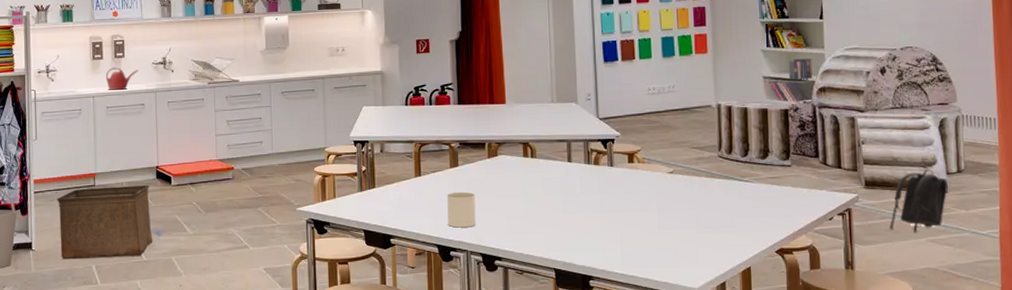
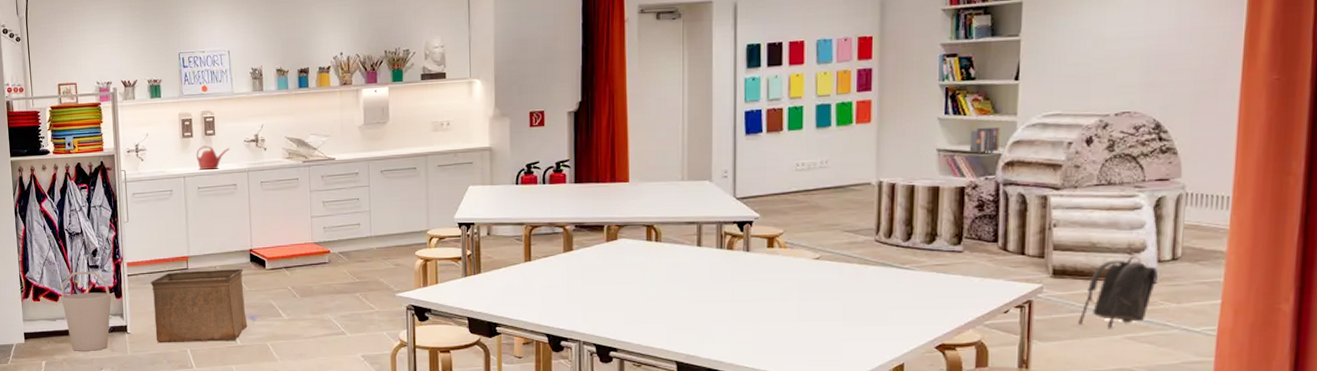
cup: present [447,191,476,228] -> none [559,278,590,316]

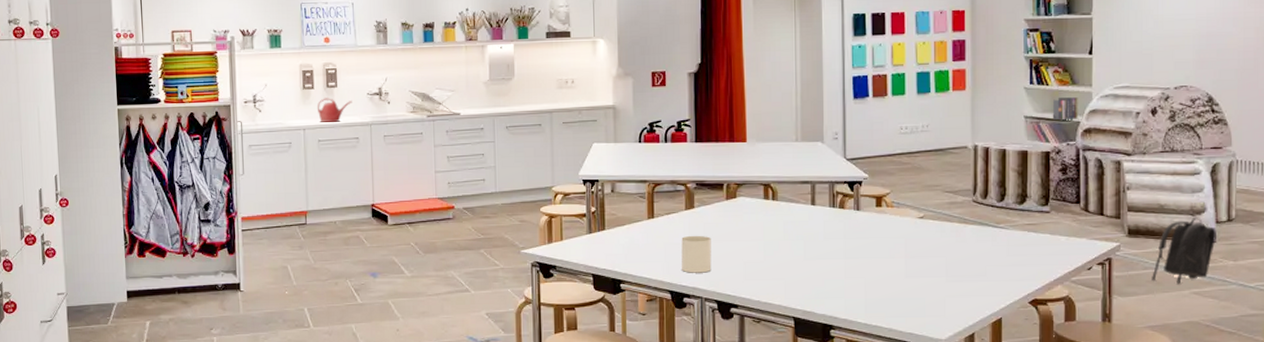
bucket: present [61,271,112,351] -> none [169,225,224,310]
storage bin: present [150,268,248,343] -> none [266,223,369,302]
cup: none [559,278,590,316] -> present [681,235,712,273]

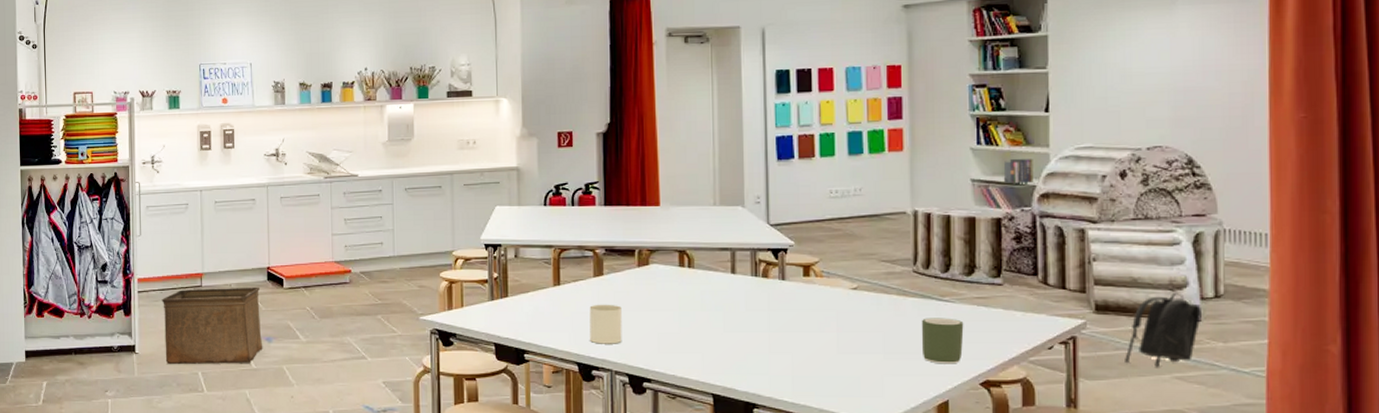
storage bin: none [266,223,369,302] -> present [161,286,263,365]
watering can: present [316,98,352,123] -> none [214,159,249,185]
mug: none [979,243,1016,285] -> present [921,318,964,364]

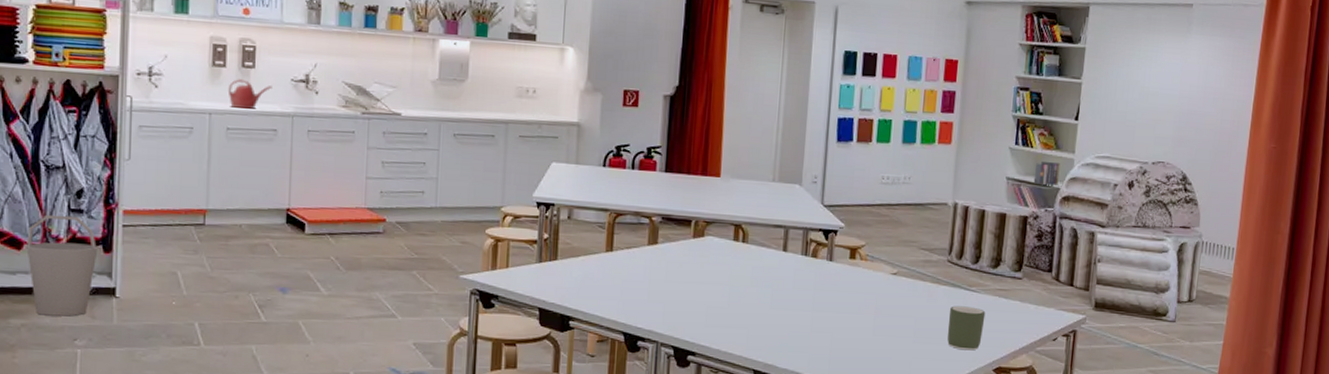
bucket: none [66,286,120,372] -> present [26,214,98,317]
storage bin: present [161,286,263,365] -> none [152,227,276,316]
watering can: none [214,159,249,185] -> present [227,79,272,110]
cup: present [589,304,622,344] -> none [638,273,673,316]
backpack: present [1125,292,1201,368] -> none [1112,295,1177,362]

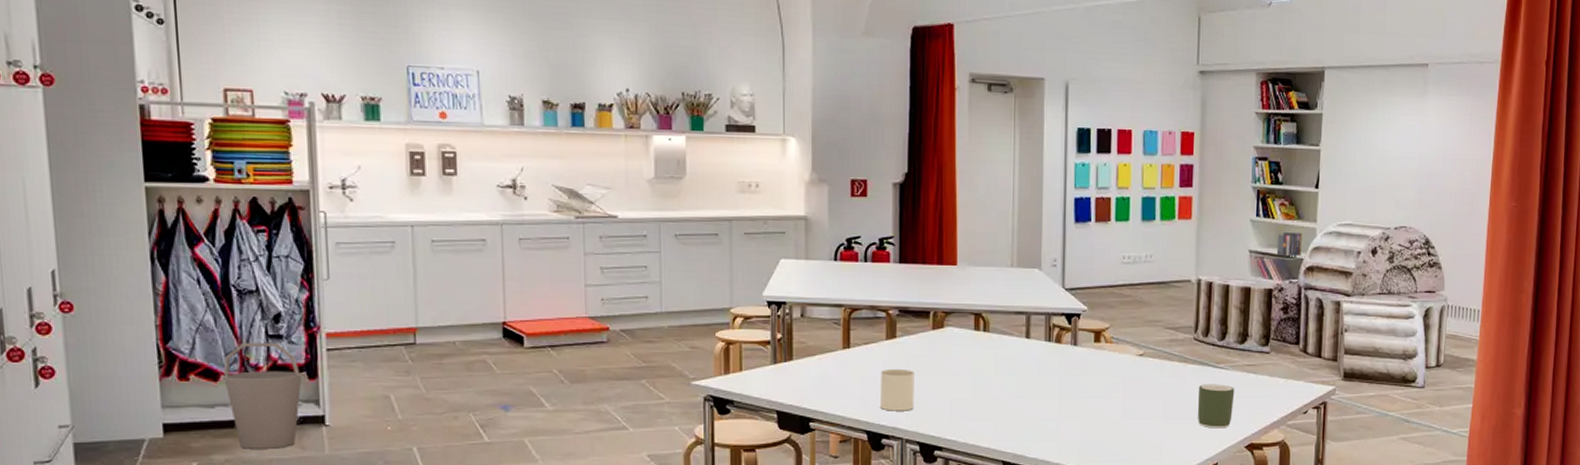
watering can: present [227,79,272,110] -> none [429,188,477,220]
cup: none [638,273,673,316] -> present [881,368,914,411]

